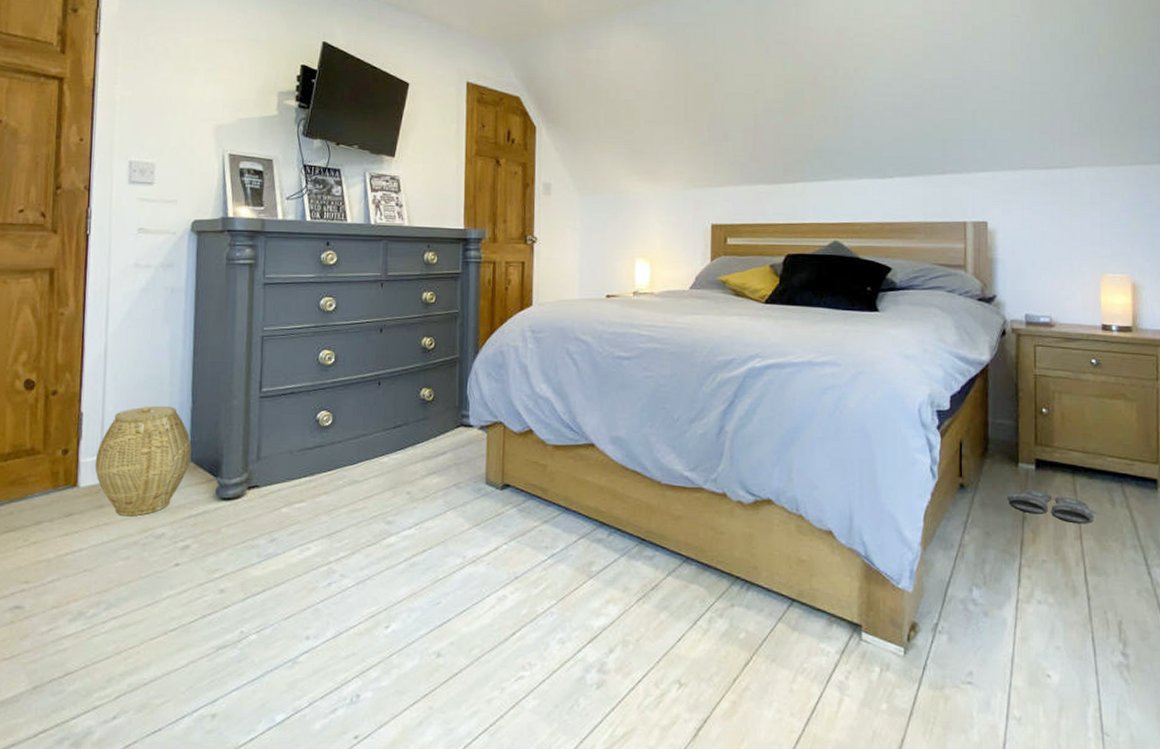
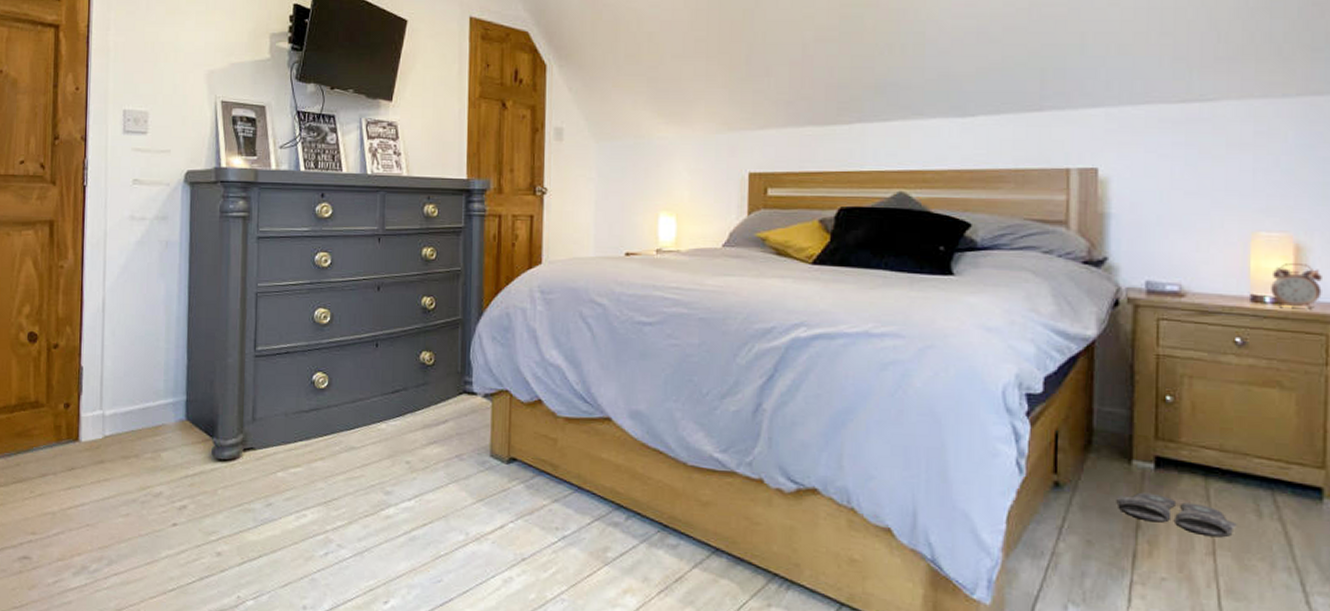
woven basket: present [95,406,192,517] -> none [95,362,188,474]
alarm clock: none [1116,299,1152,336] -> present [1271,263,1322,310]

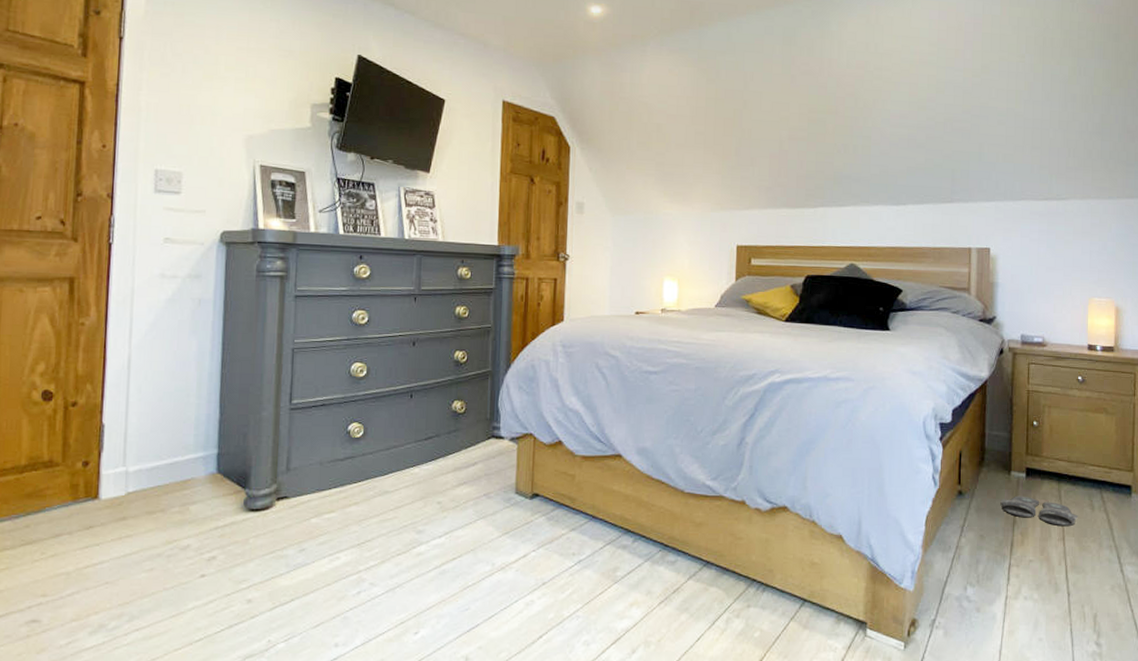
alarm clock: present [1271,263,1322,310] -> none [1101,321,1132,355]

